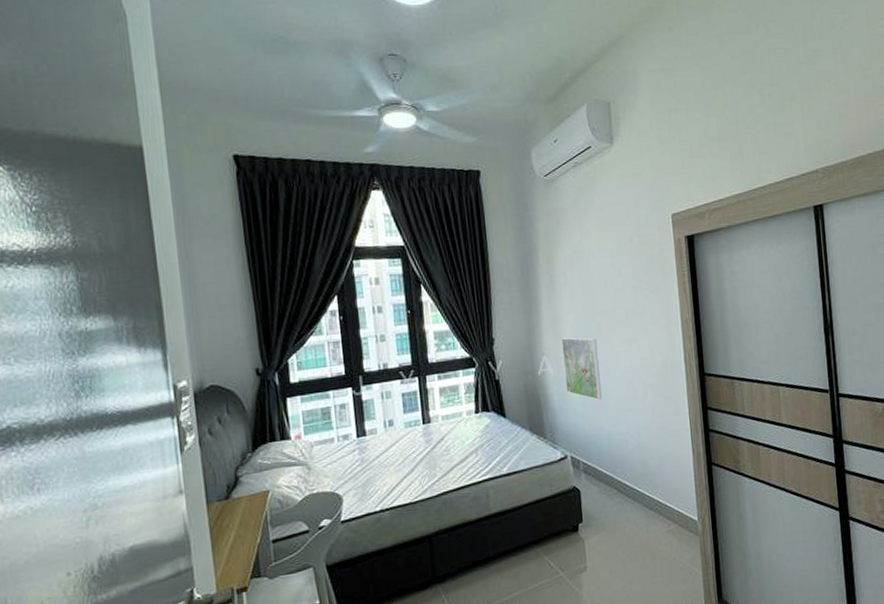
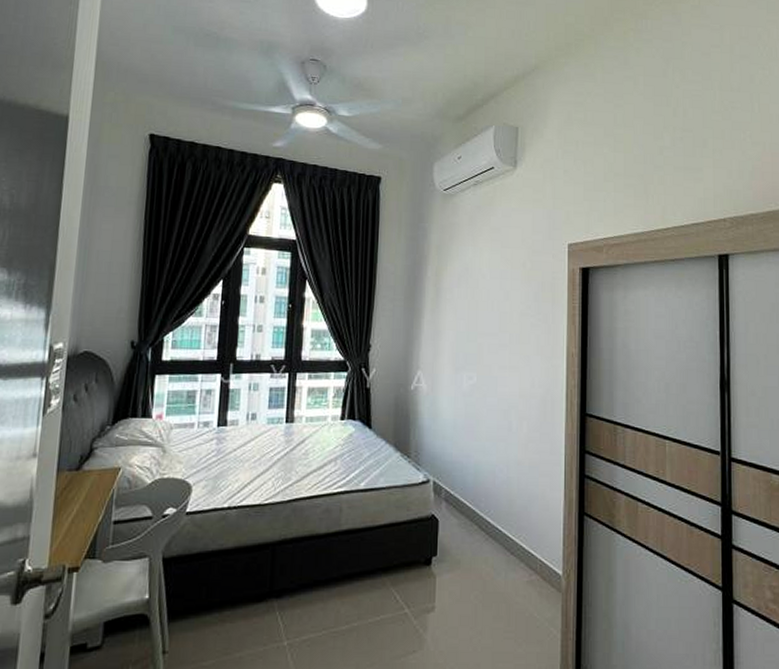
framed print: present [561,337,602,400] -> none [438,353,475,425]

